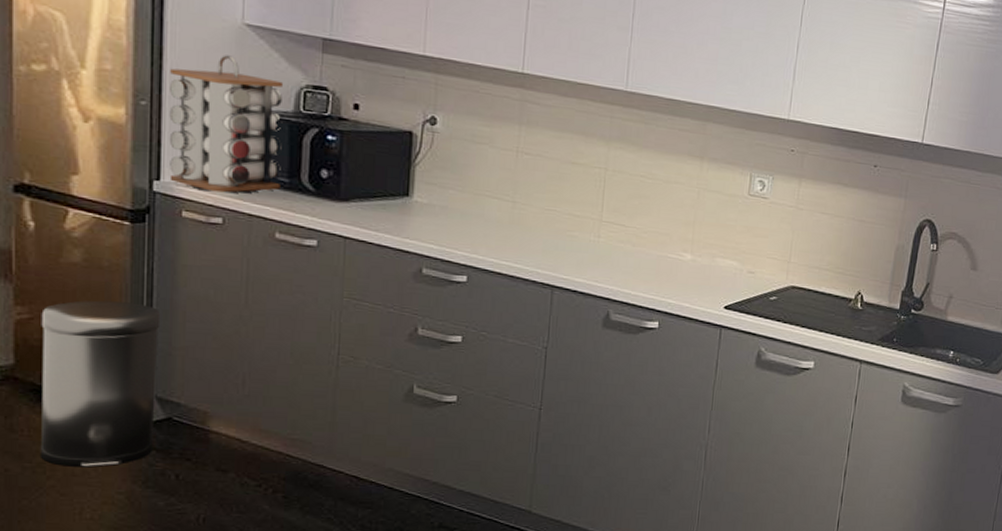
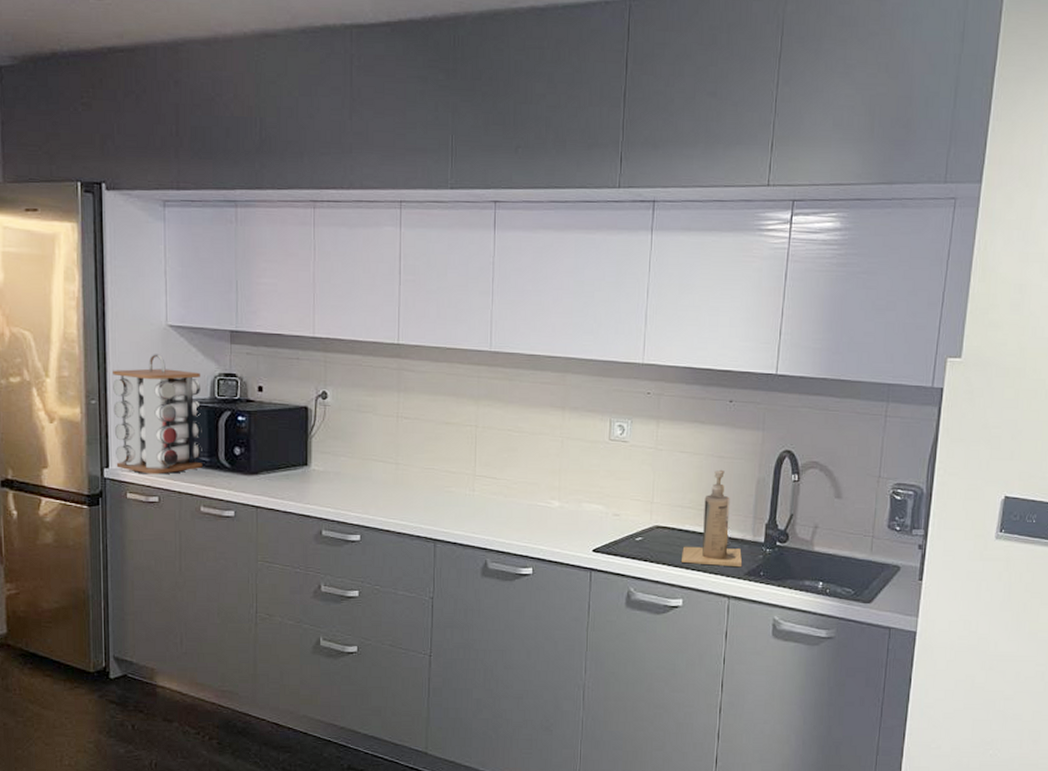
pedal bin: present [39,300,161,468] -> none [25,575,115,720]
soap dispenser: none [814,233,877,333] -> present [680,469,743,568]

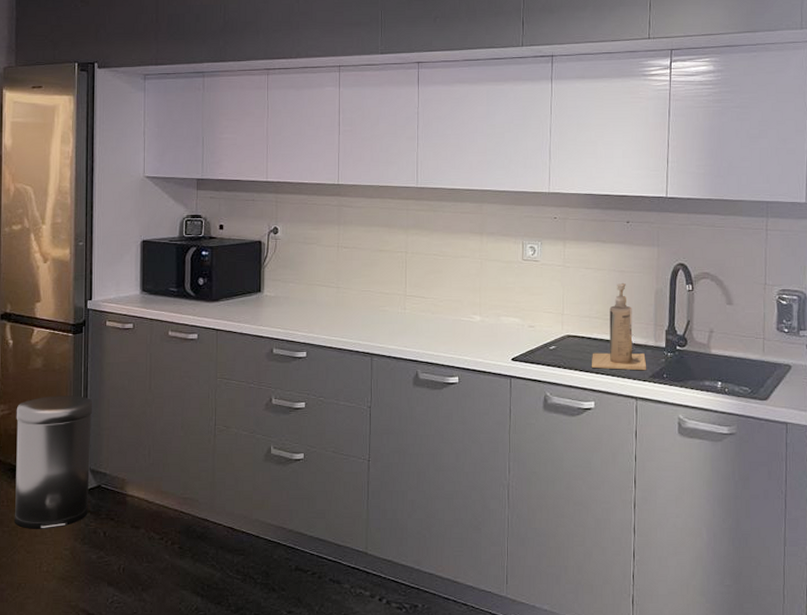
pedal bin: none [25,575,115,720] -> present [14,396,93,529]
spice rack: present [113,354,203,475] -> none [97,201,172,304]

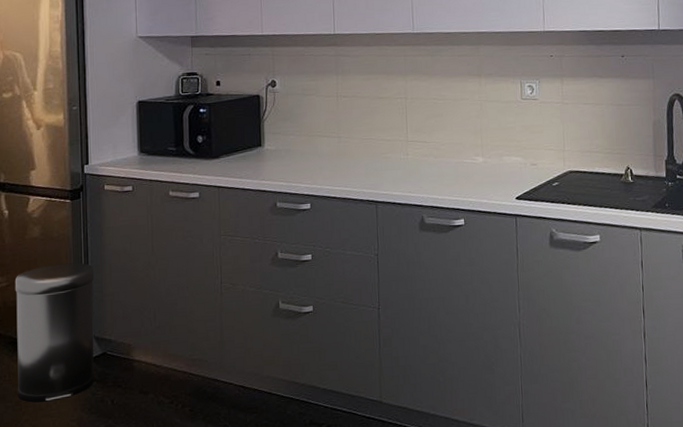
soap dispenser: present [591,282,647,371] -> none [594,116,649,202]

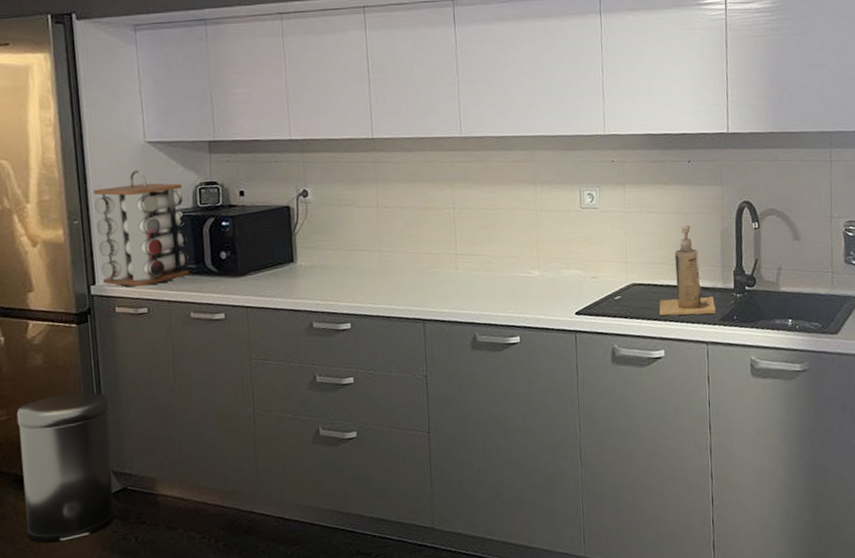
spice rack: none [91,62,170,167] -> present [94,170,190,287]
soap dispenser: none [594,116,649,202] -> present [659,225,717,316]

